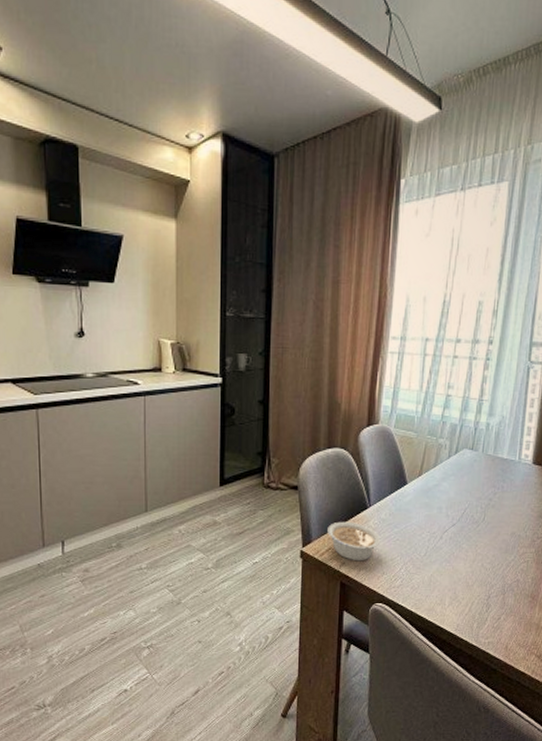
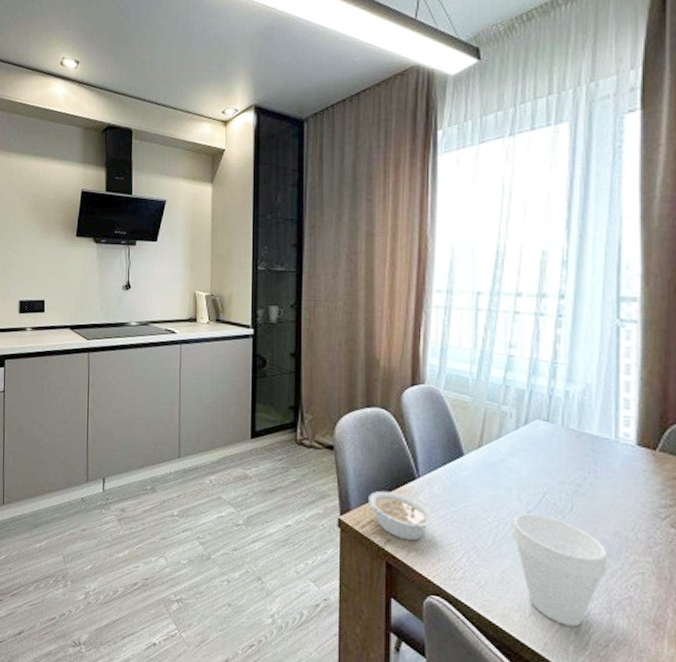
cup: none [439,527,506,609] -> present [511,513,608,627]

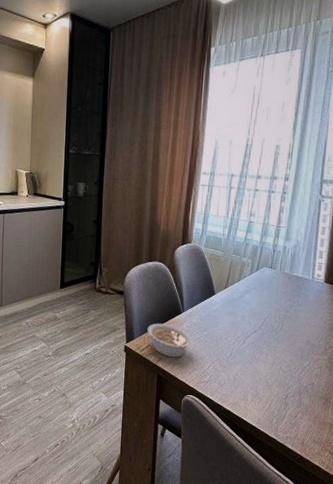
cup: present [511,513,608,627] -> none [243,333,302,406]

